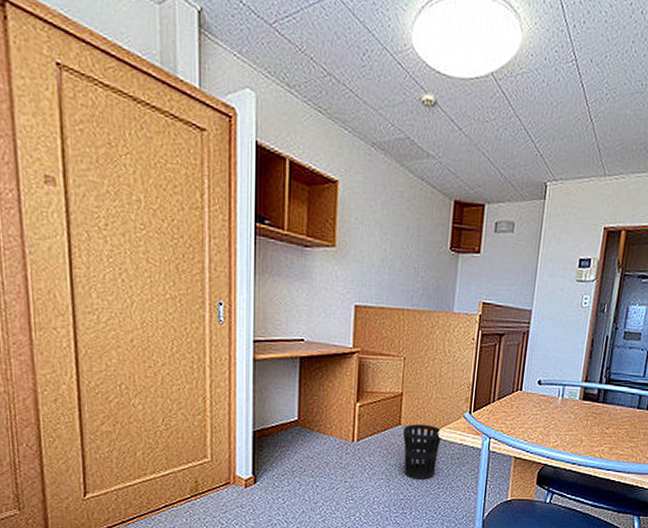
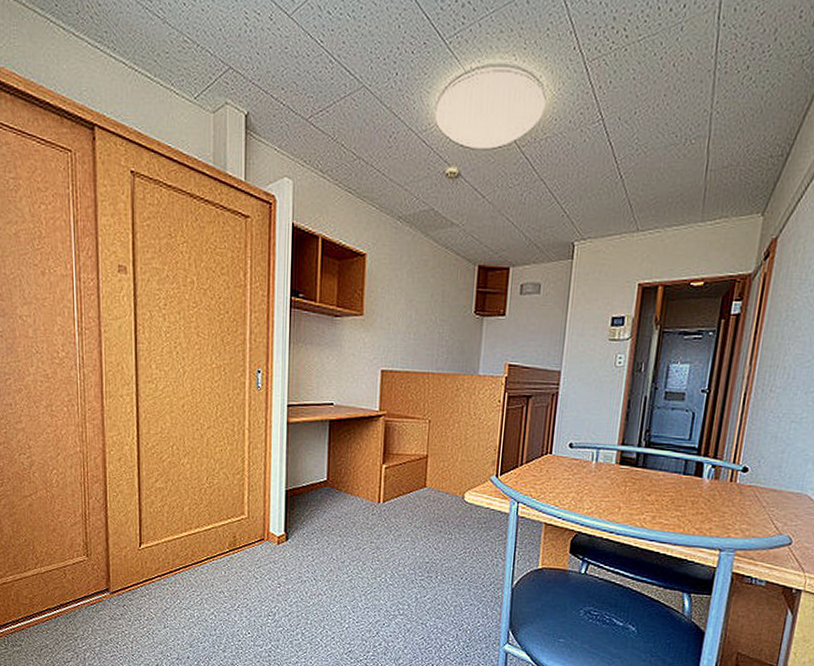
wastebasket: present [402,424,443,479] -> none [428,486,468,543]

